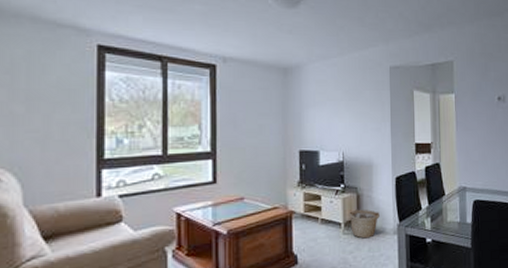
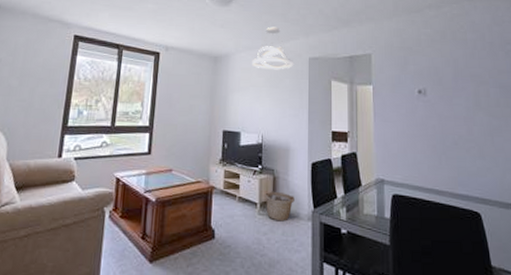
pendant light: none [328,32,373,81] -> present [252,26,293,70]

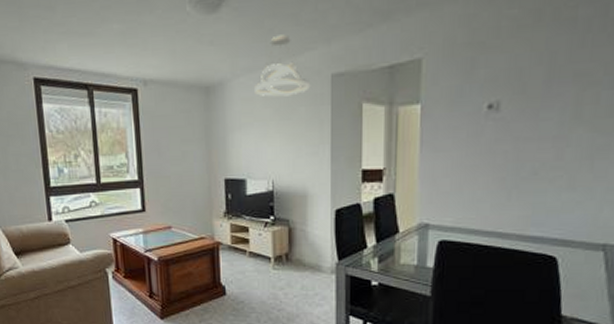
basket: present [265,191,295,222] -> none [279,244,315,276]

